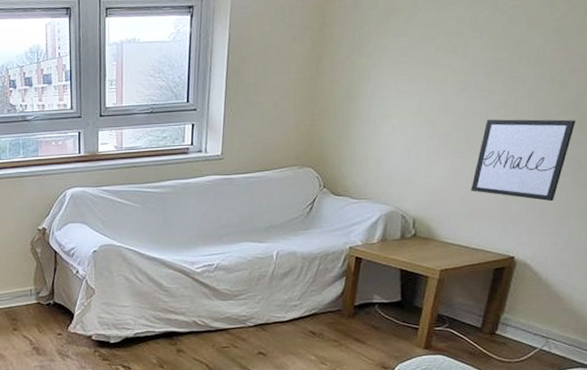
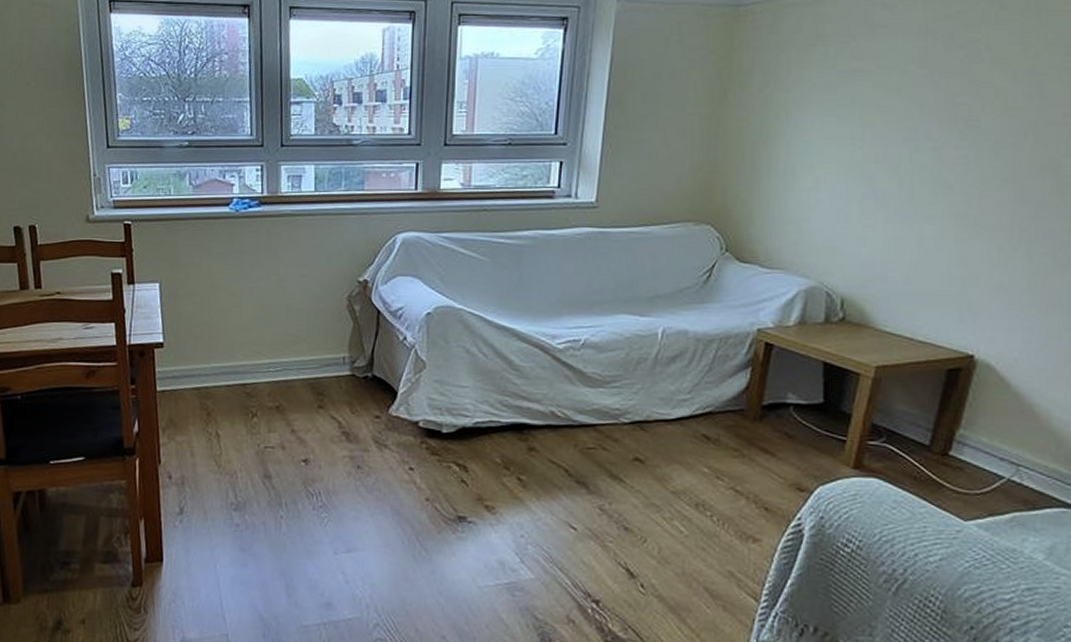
wall art: present [471,119,576,202] -> none [917,177,1055,287]

